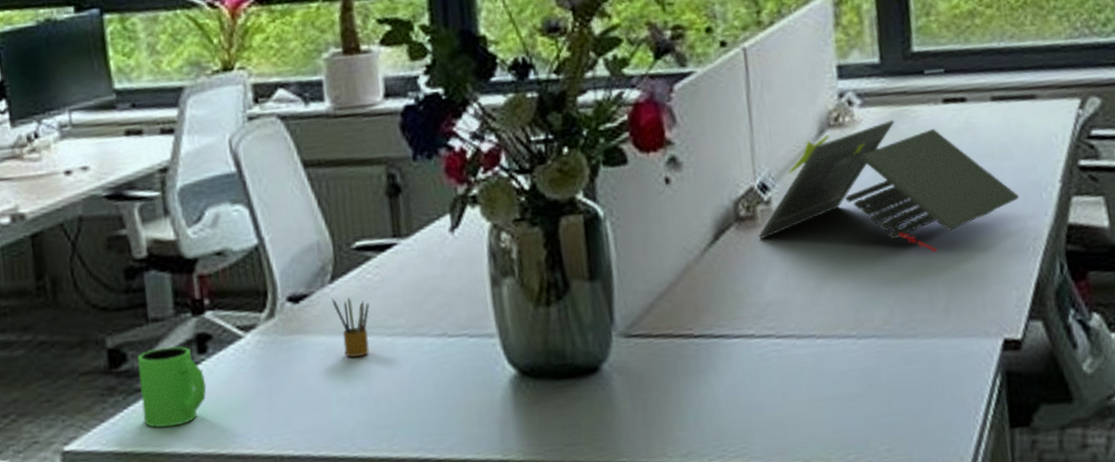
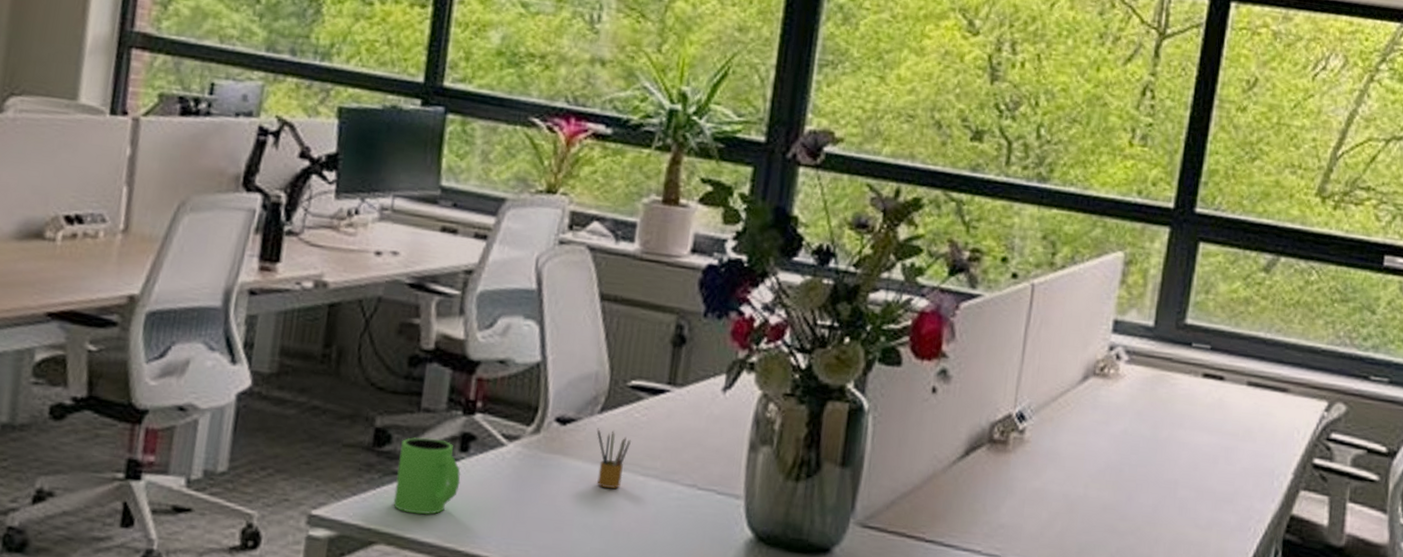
laptop: present [758,119,1020,253] -> none [1006,381,1253,513]

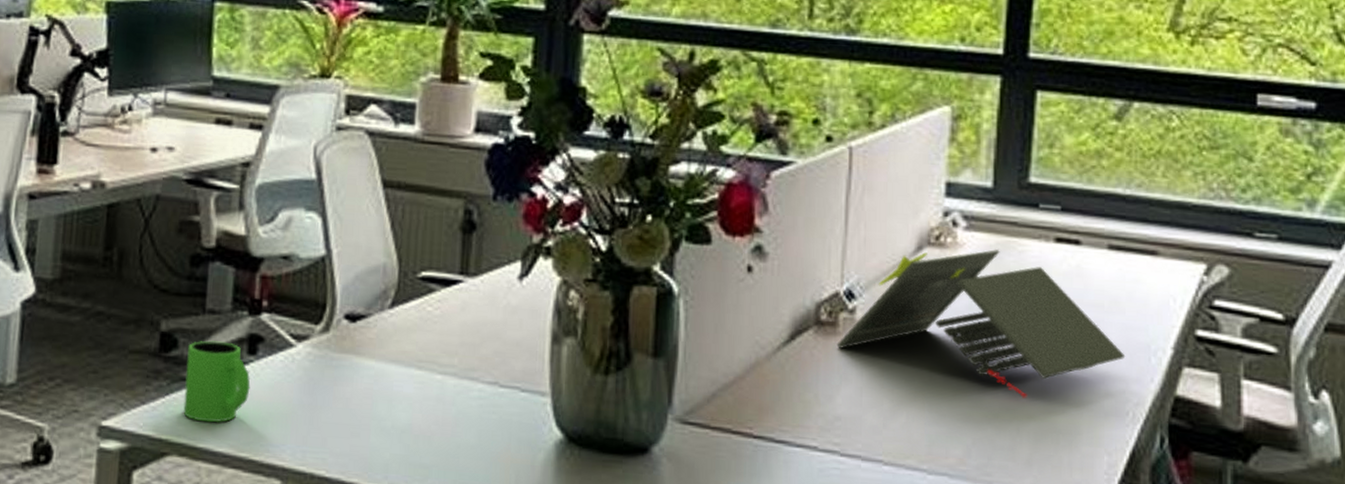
pencil box: present [596,428,631,489] -> none [388,324,425,389]
laptop: none [1006,381,1253,513] -> present [836,248,1126,398]

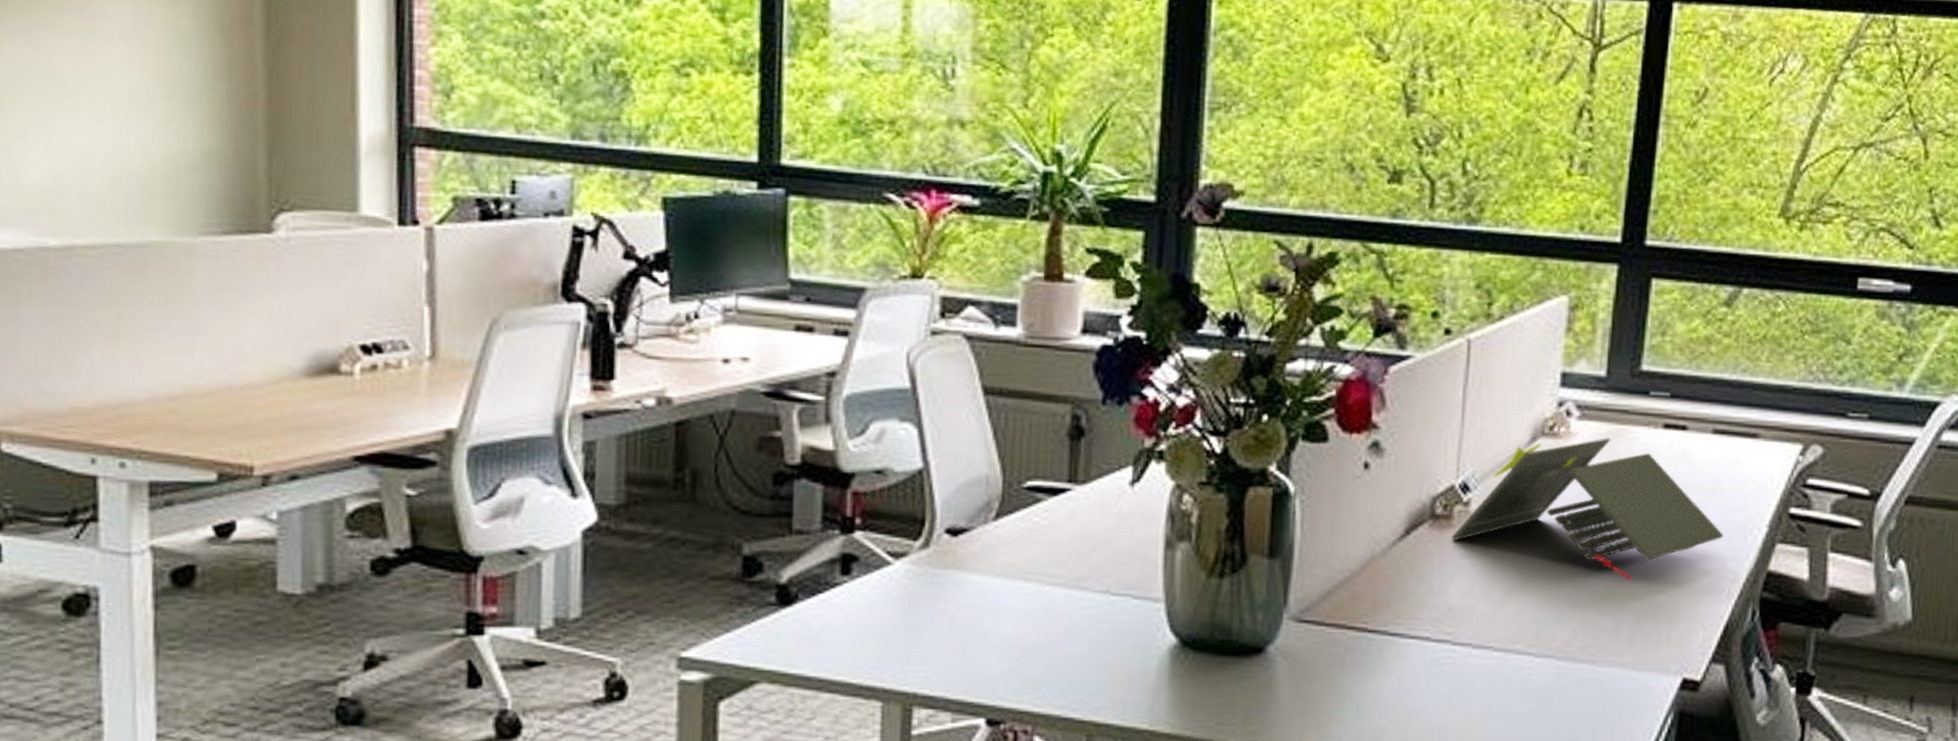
mug: present [183,340,251,423] -> none [772,562,845,648]

